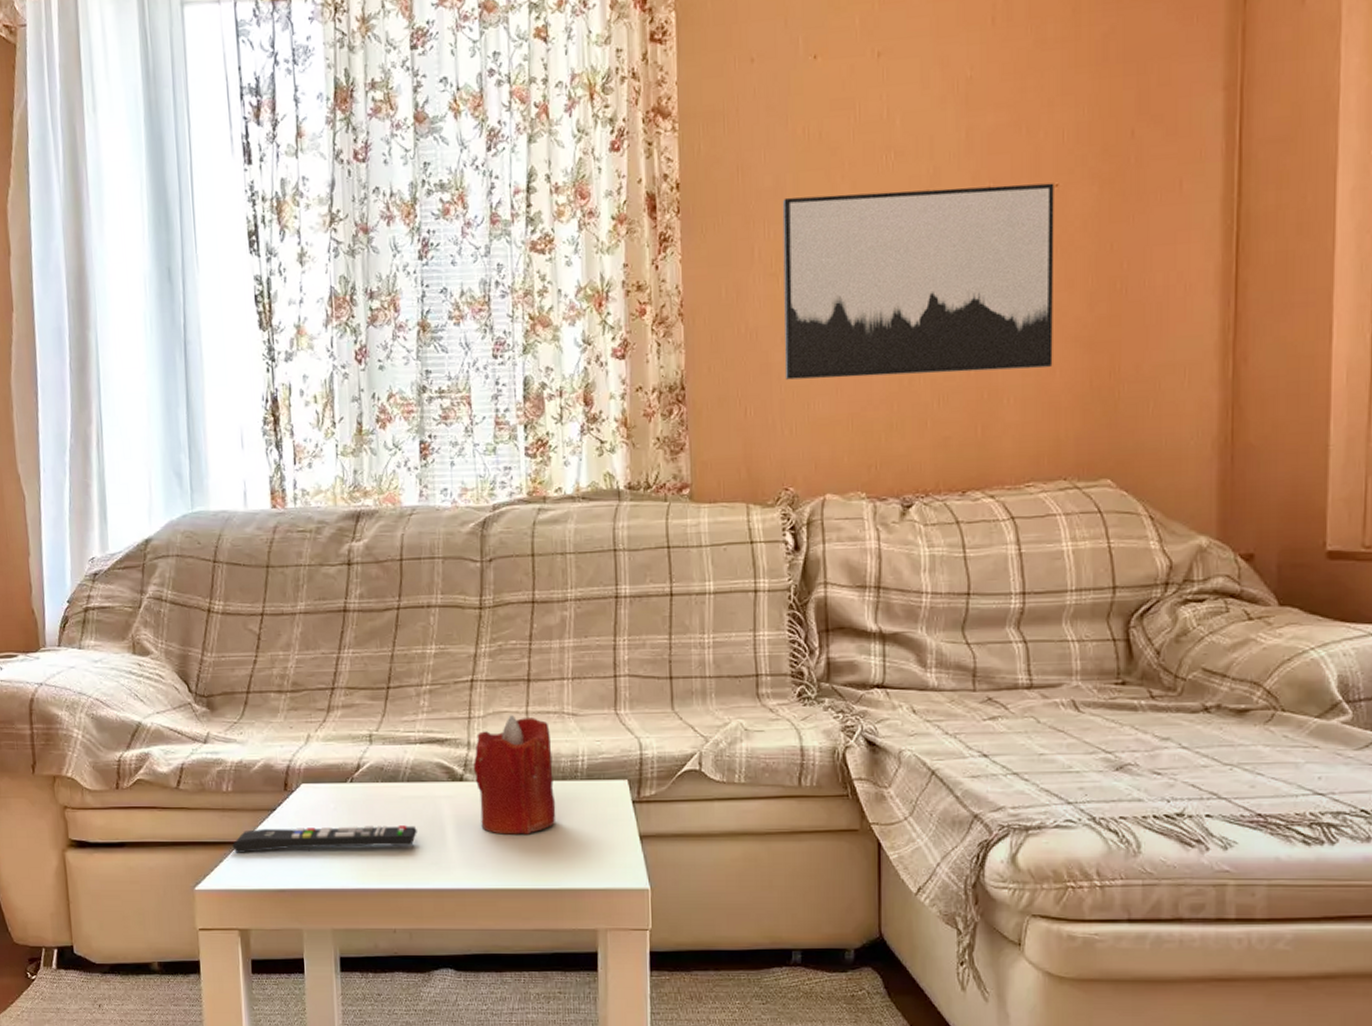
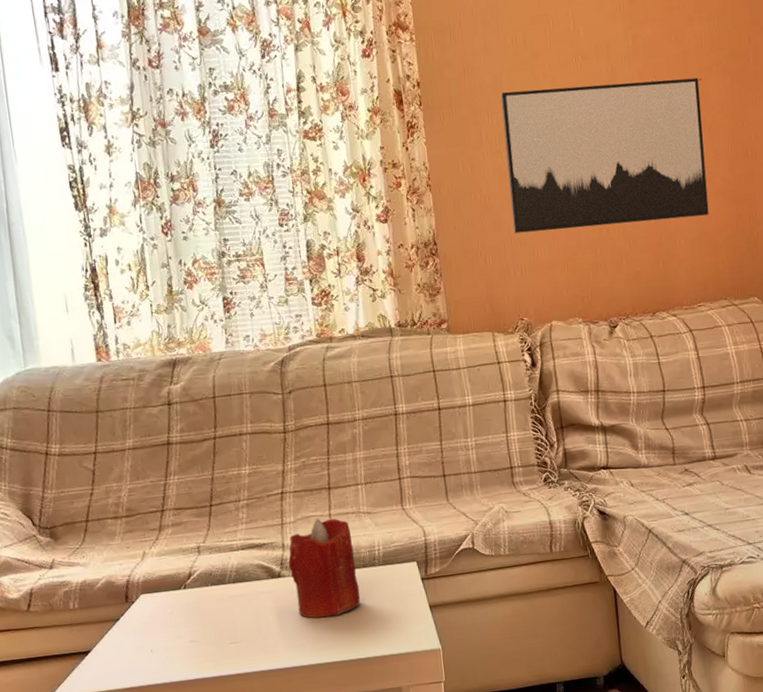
remote control: present [232,824,417,854] -> none [82,619,245,662]

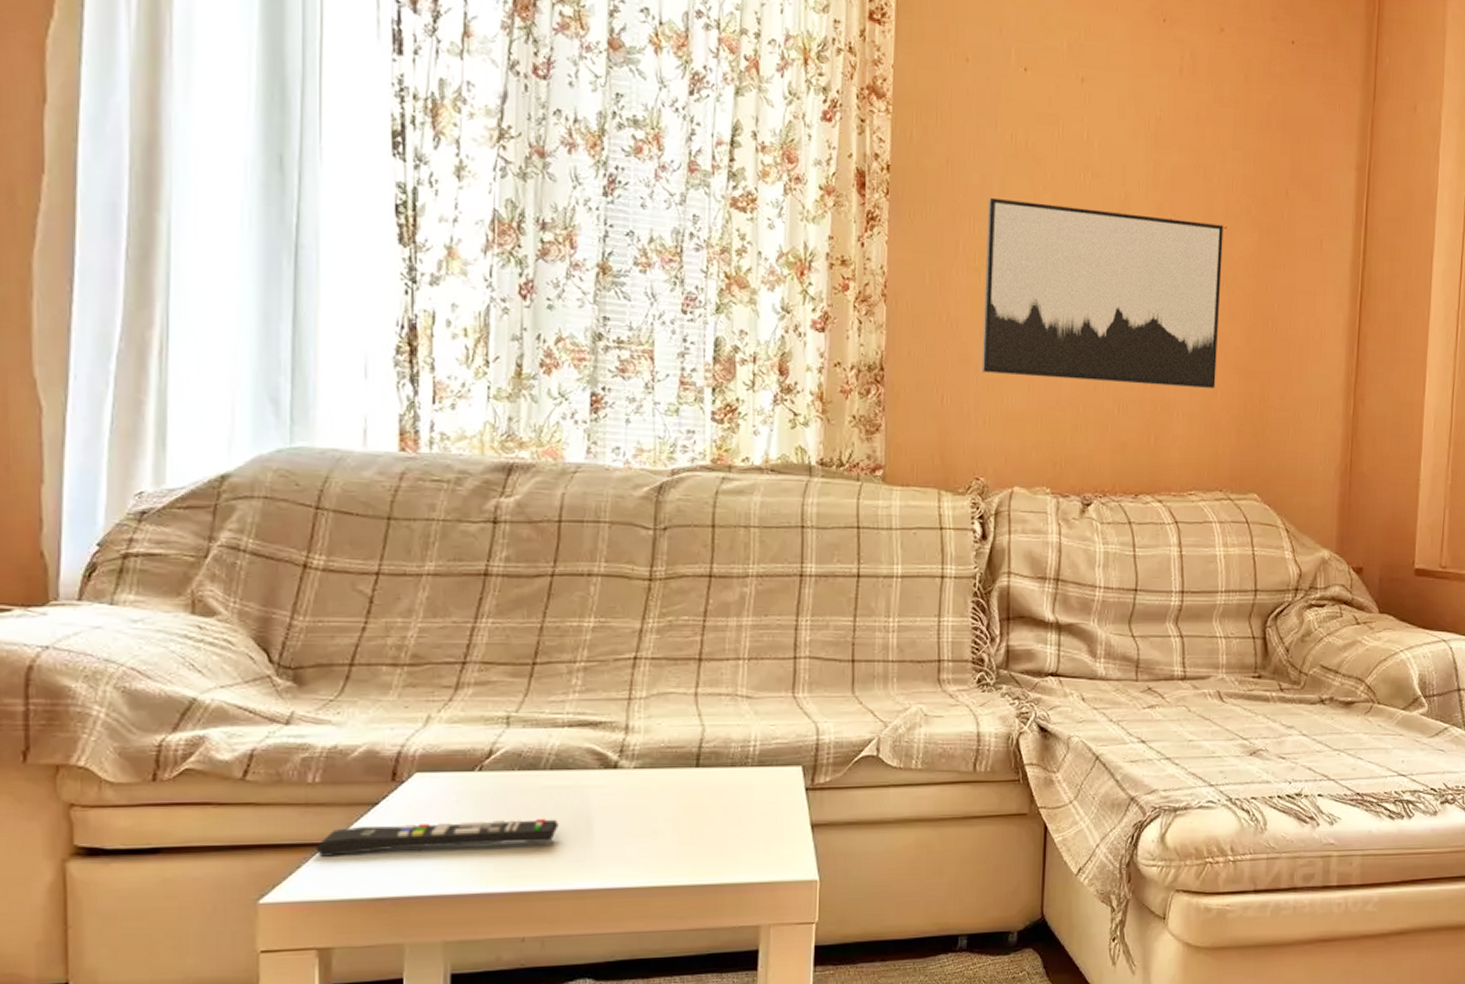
remote control: none [82,619,245,662] -> present [316,818,558,858]
candle: present [288,518,361,618] -> none [630,697,722,827]

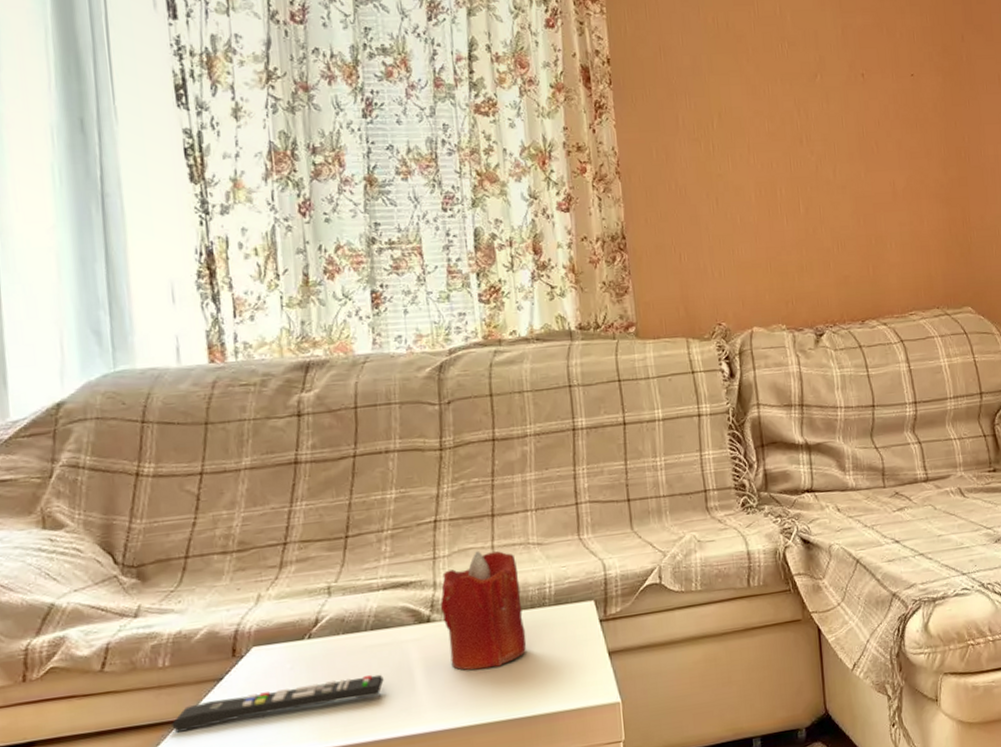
candle: none [630,697,722,827] -> present [440,551,527,671]
wall art: present [981,197,1224,389] -> none [699,73,921,230]

